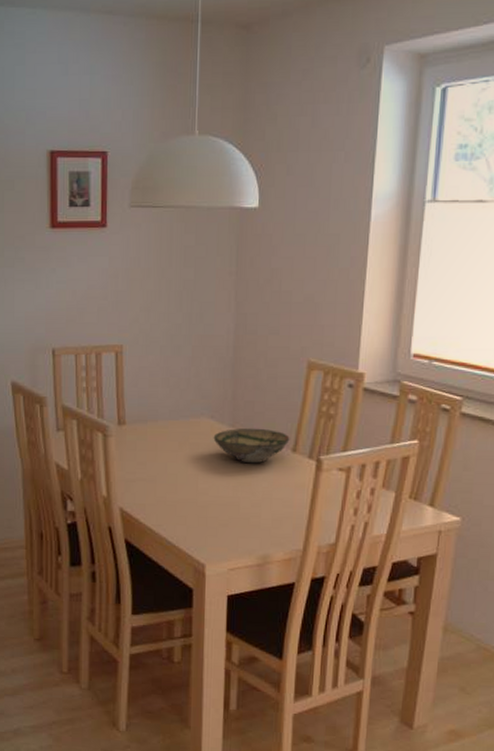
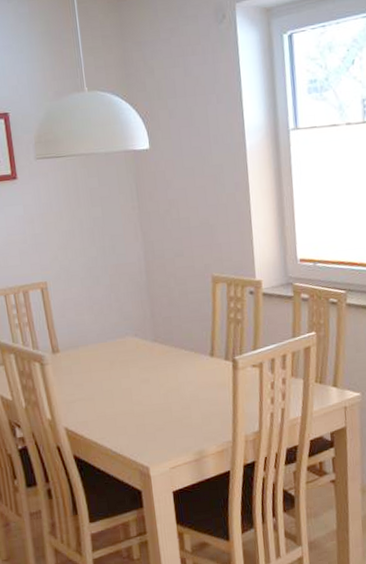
bowl: present [213,428,290,464] -> none [139,339,207,372]

